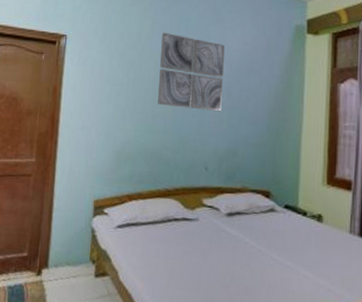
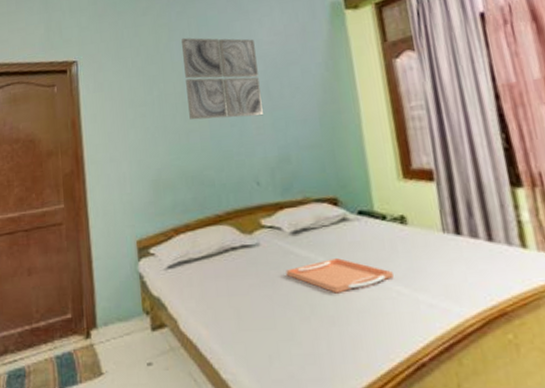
serving tray: none [216,240,303,270] -> present [285,258,394,294]

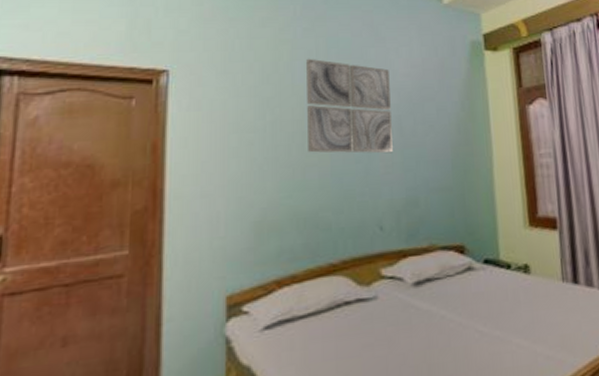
serving tray: present [285,258,394,294] -> none [404,311,514,350]

